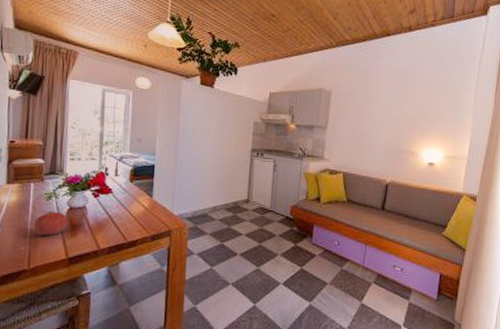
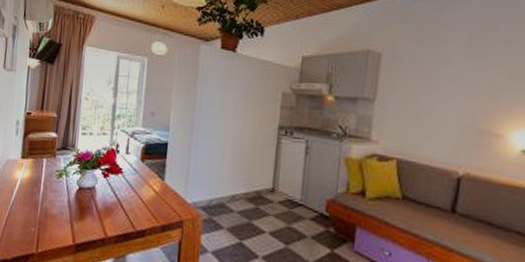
fruit: present [34,210,68,235] -> none [44,190,77,218]

